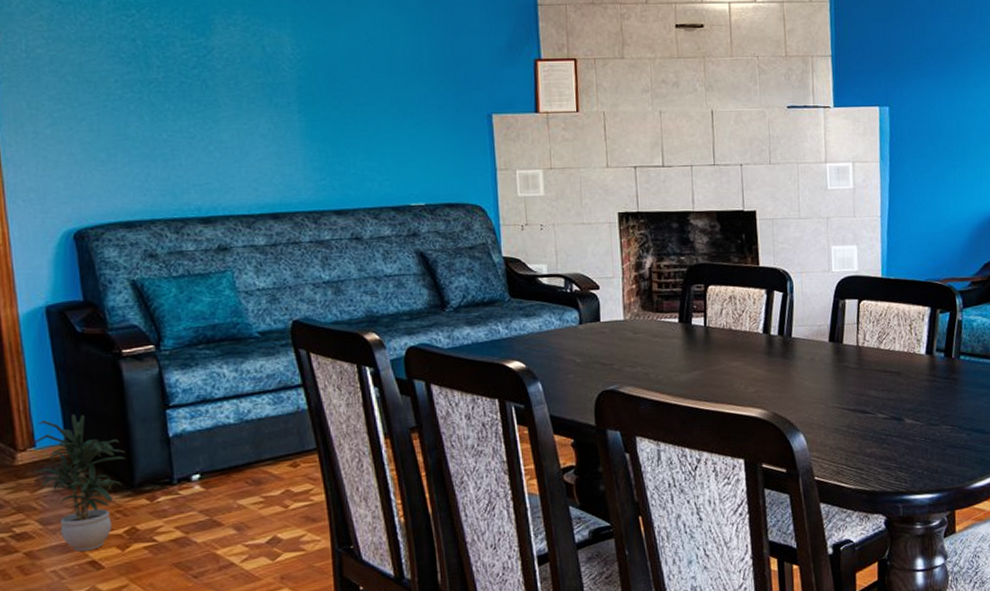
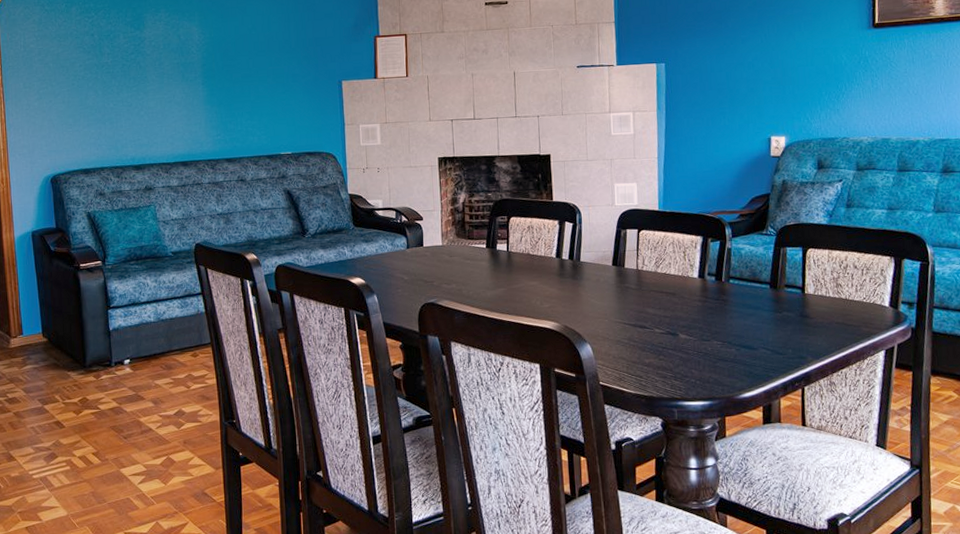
potted plant: present [32,414,126,552] -> none [20,311,81,414]

